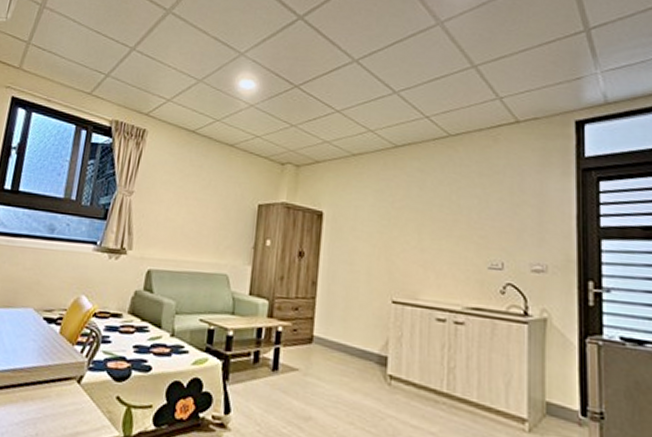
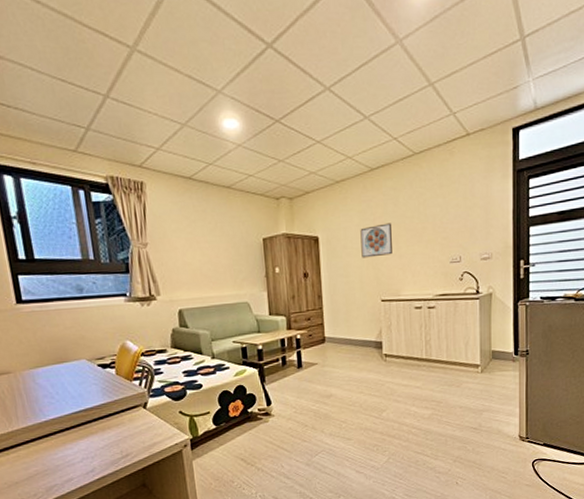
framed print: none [373,208,414,247] -> present [360,223,392,258]

